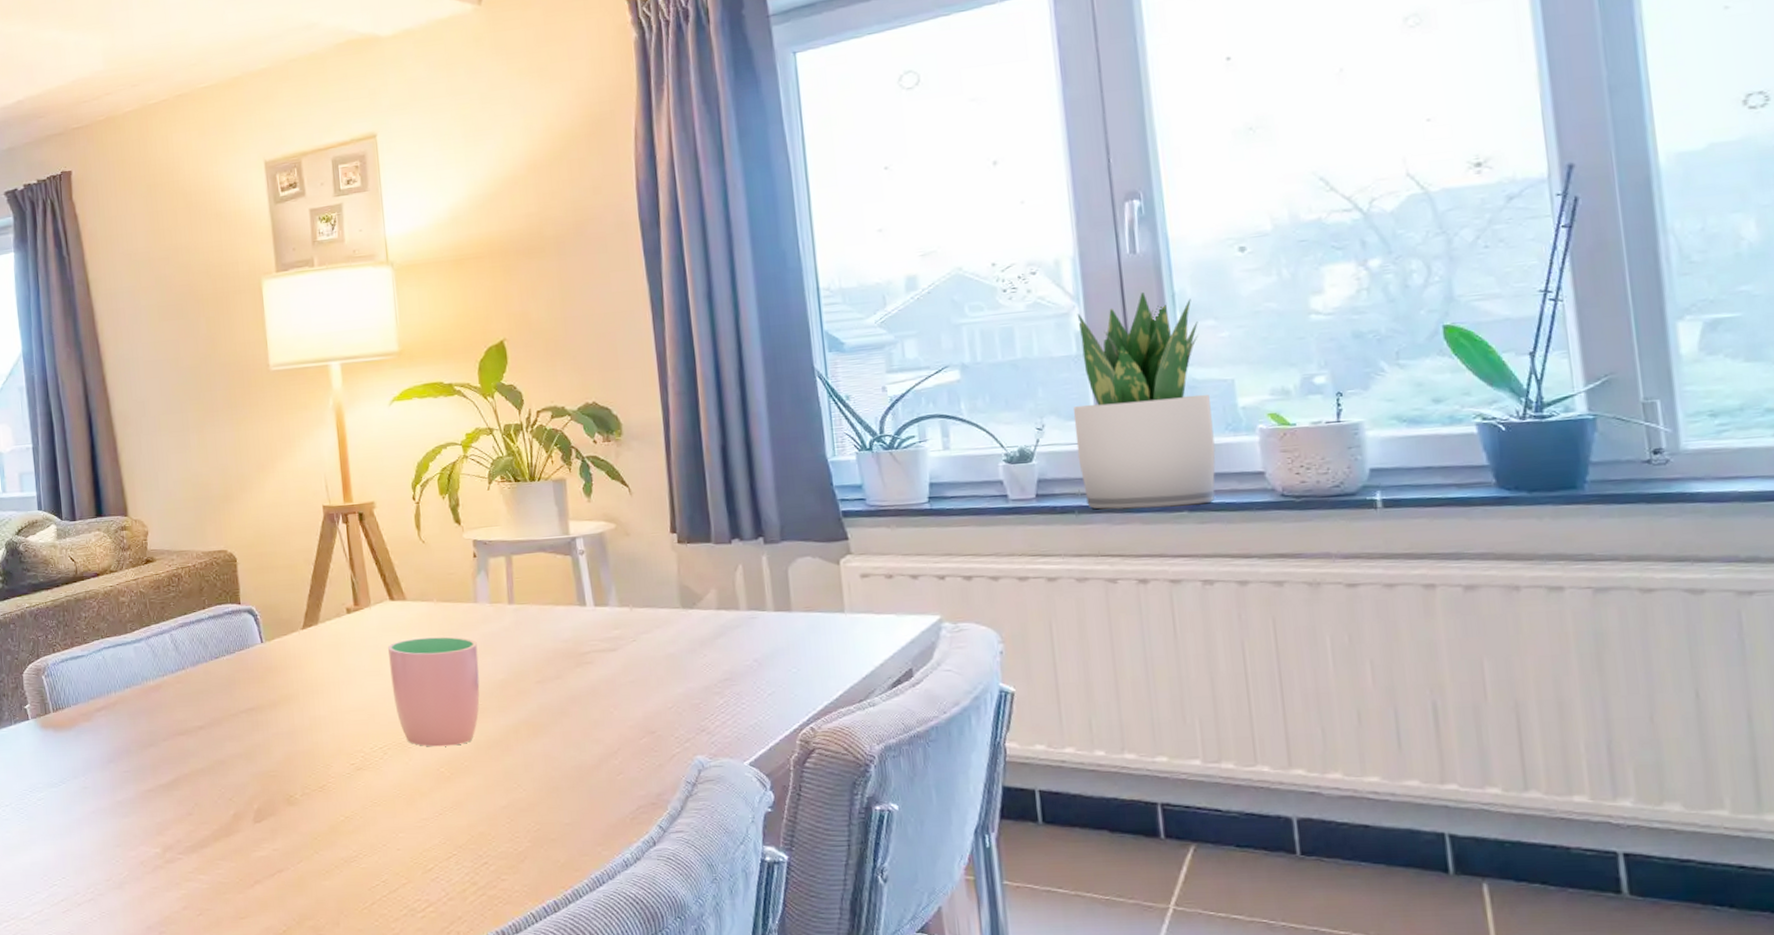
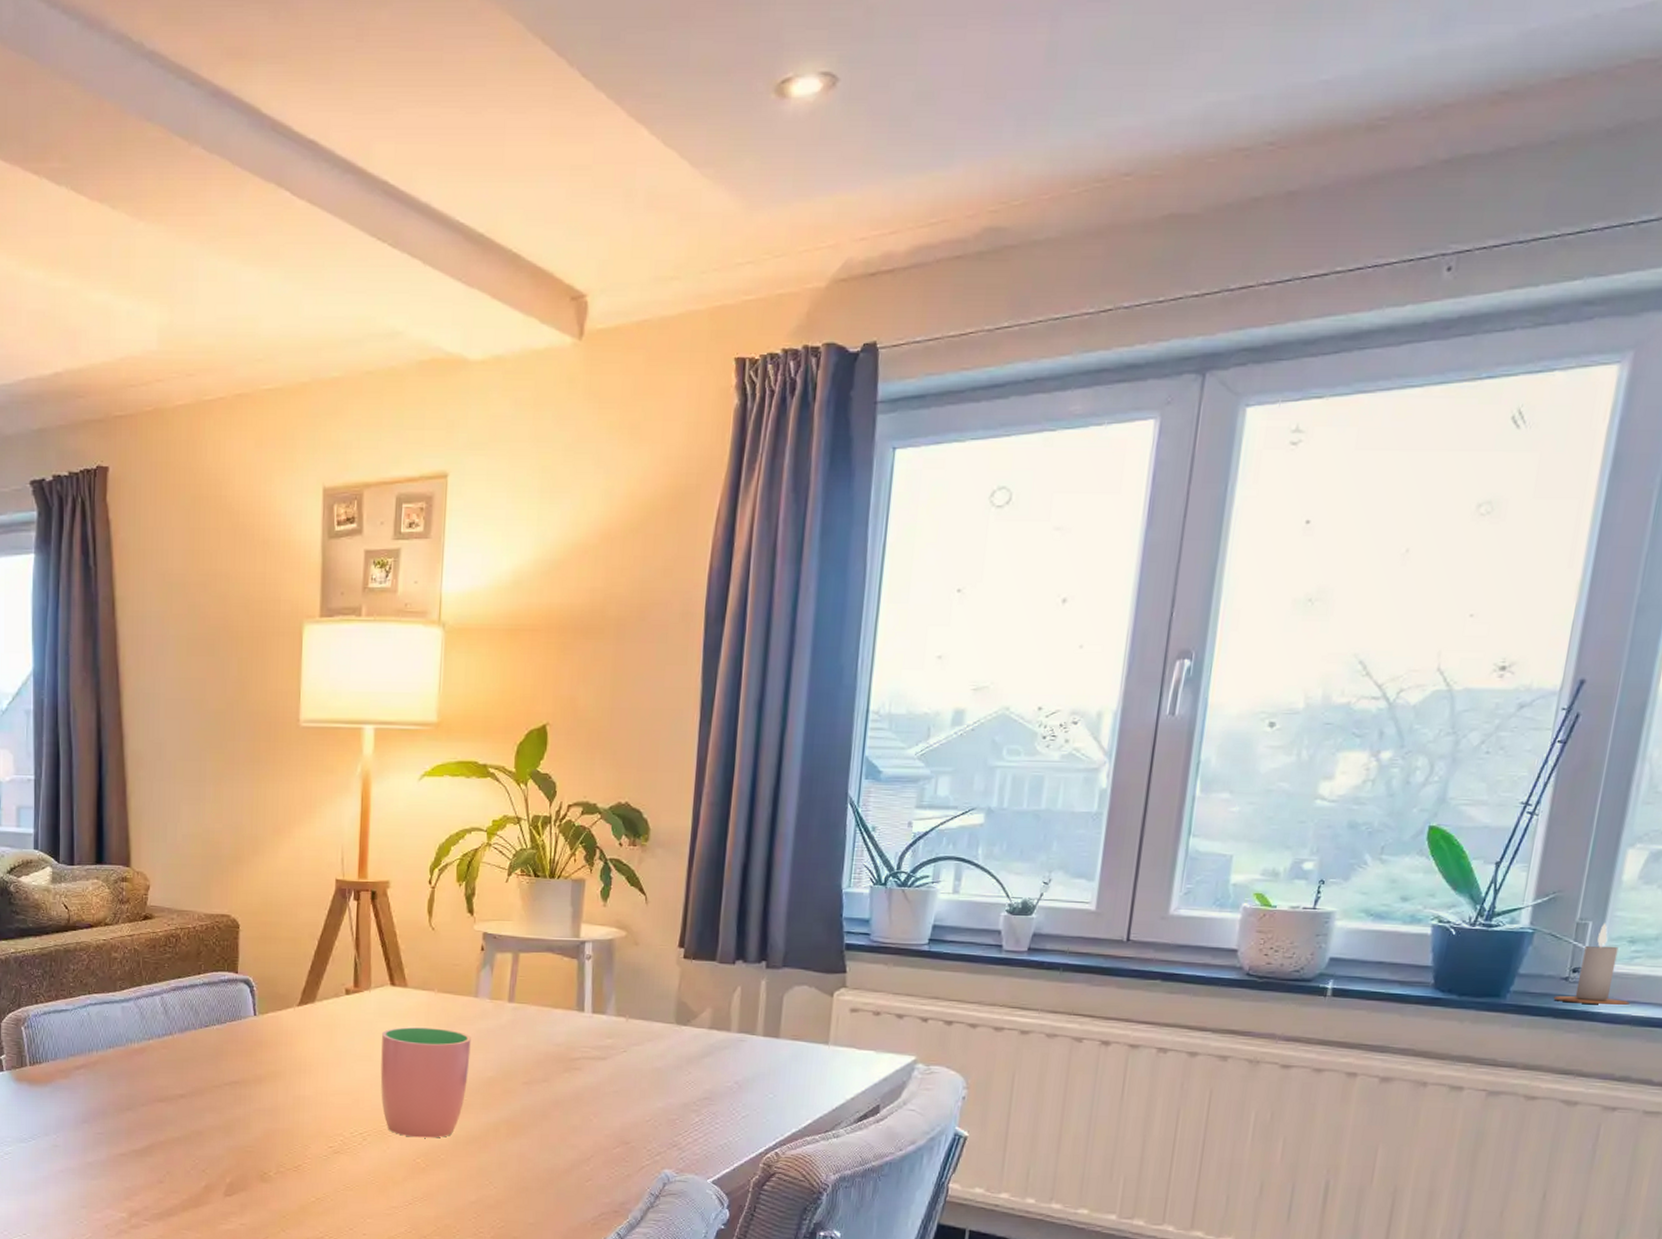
planter: present [1073,293,1216,510] -> none [1073,757,1214,975]
candle: none [1640,399,1732,486] -> present [1553,923,1630,1006]

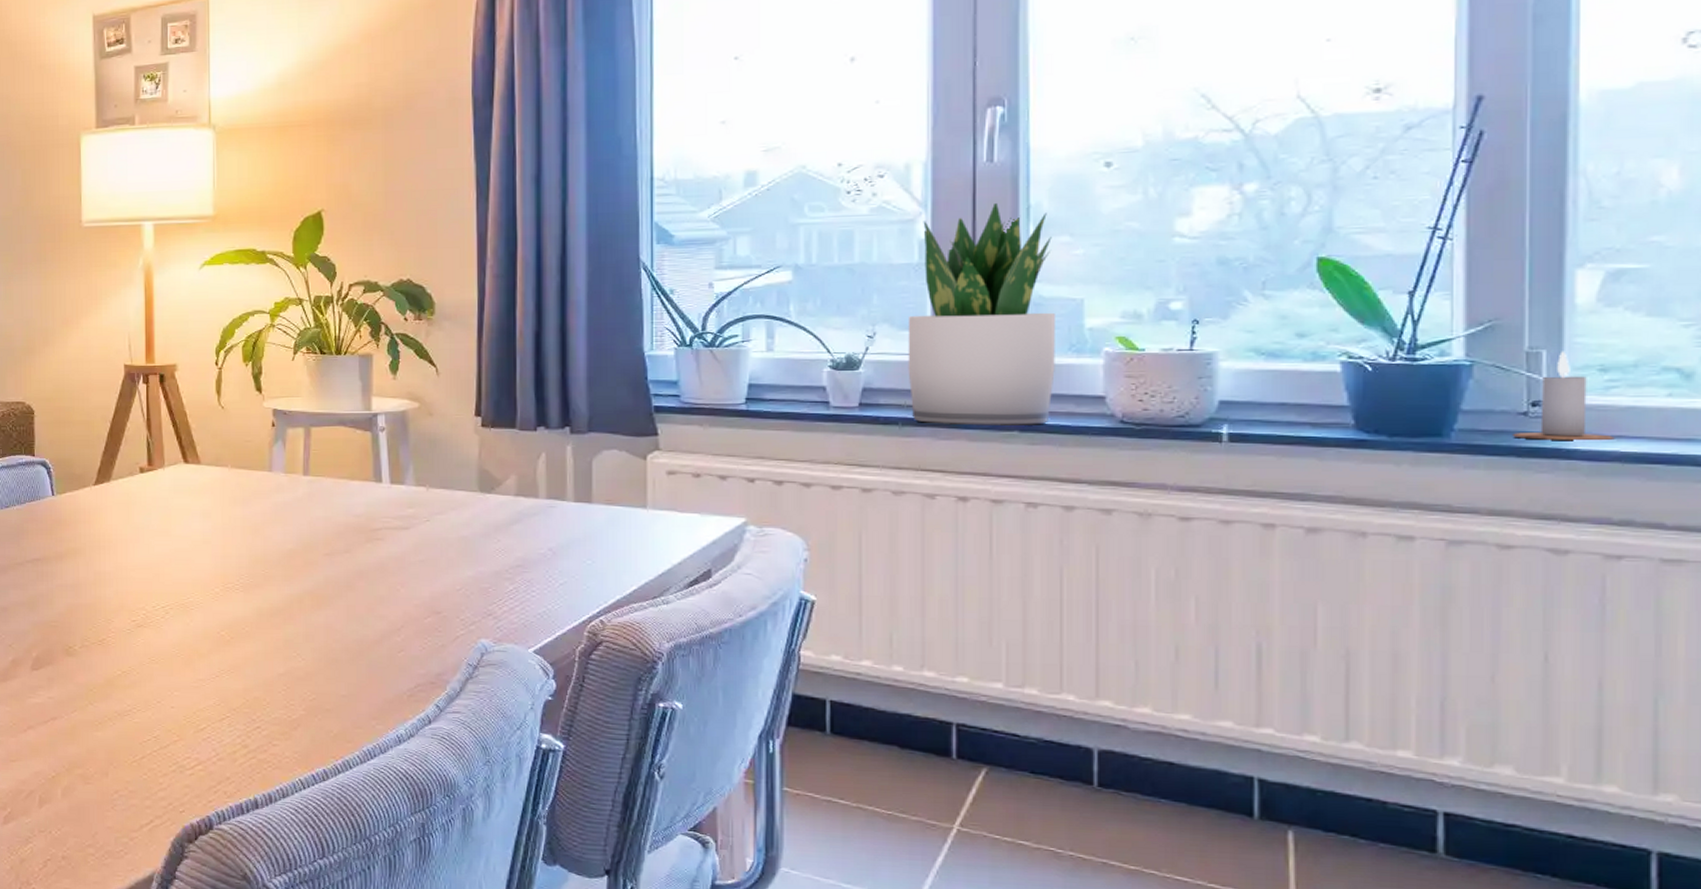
cup: present [380,1027,471,1138] -> none [177,502,268,611]
planter: none [1073,757,1214,975] -> present [908,203,1055,426]

